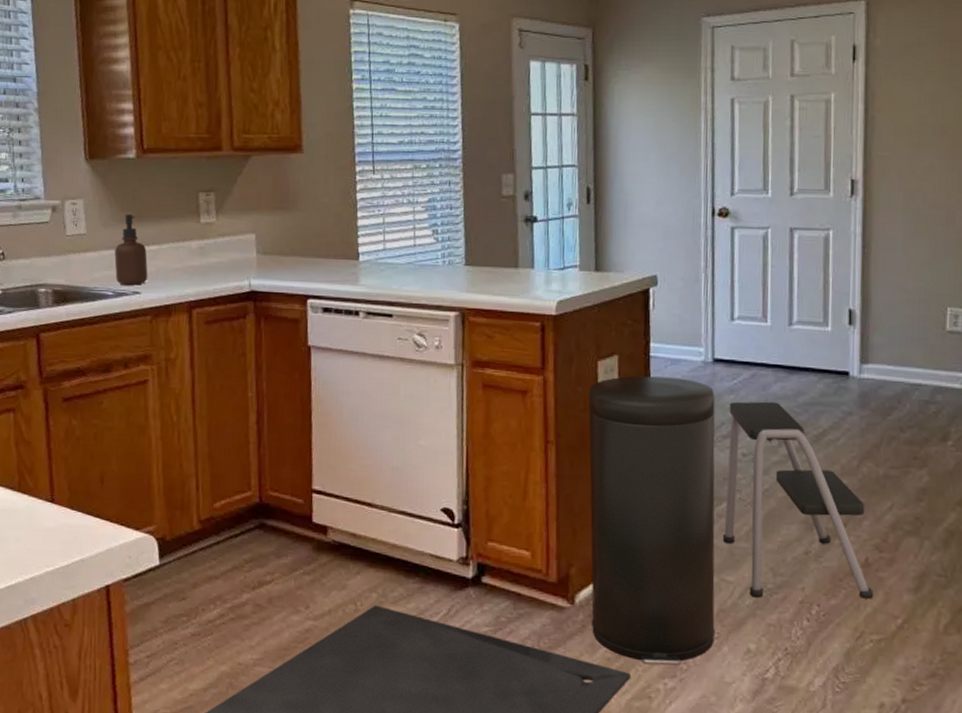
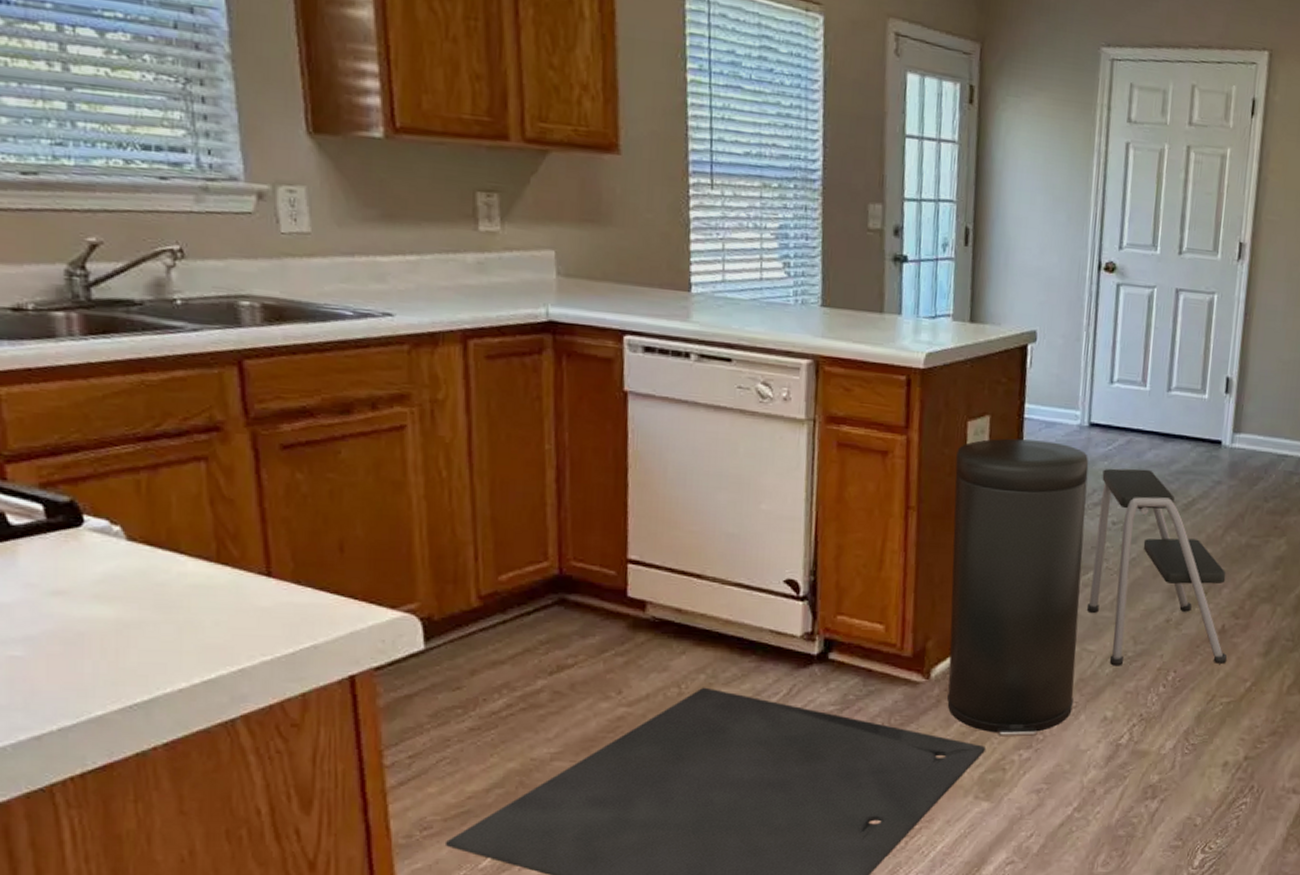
soap dispenser: present [114,214,148,285] -> none [354,211,405,305]

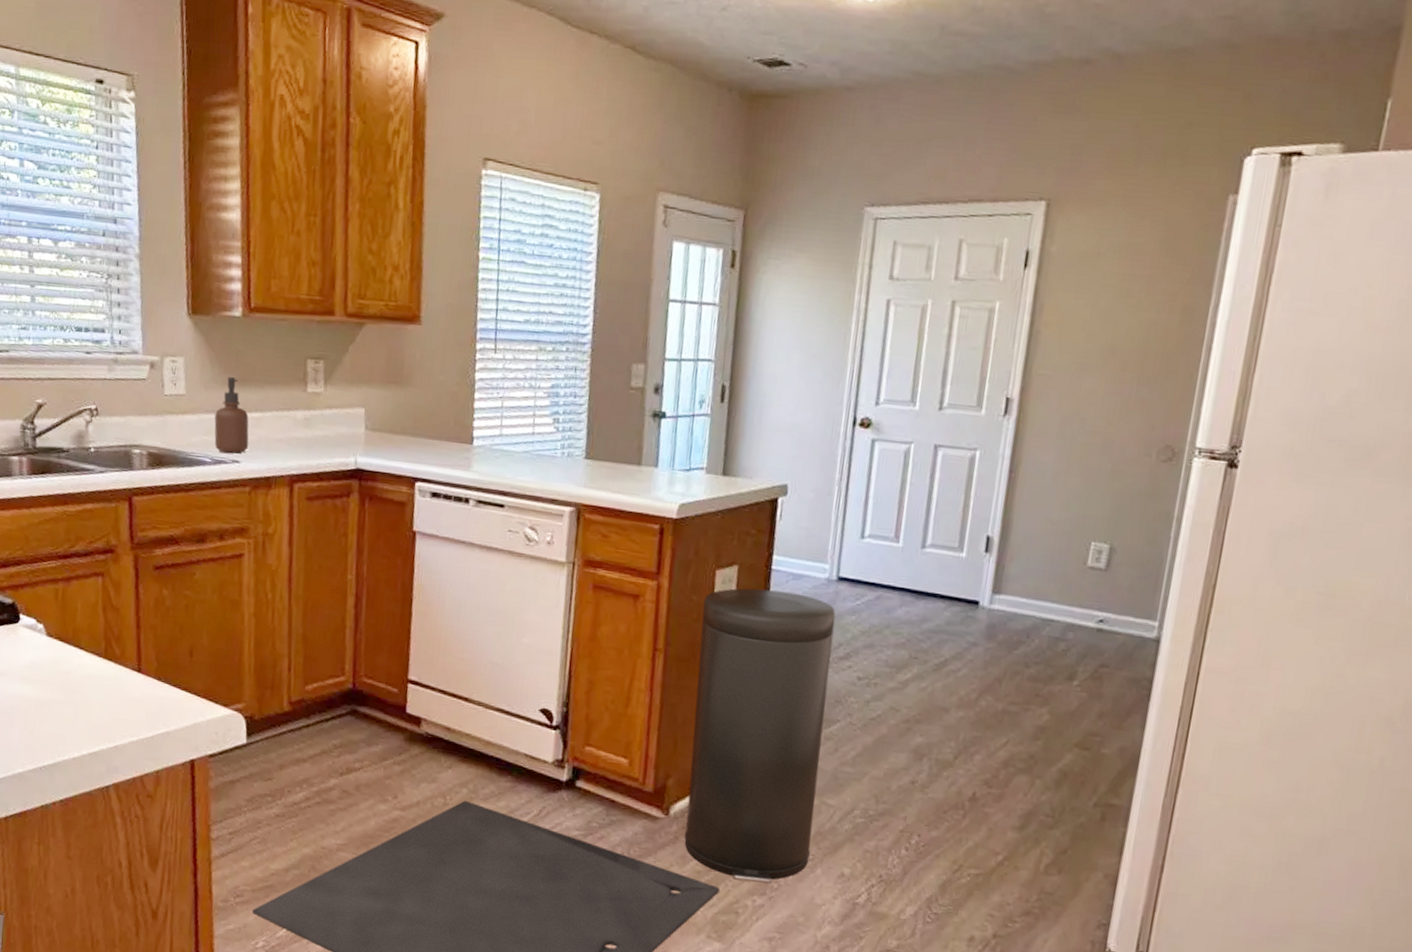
soap dispenser: none [354,211,405,305] -> present [214,377,249,454]
step stool: present [1086,468,1227,666] -> none [827,623,980,834]

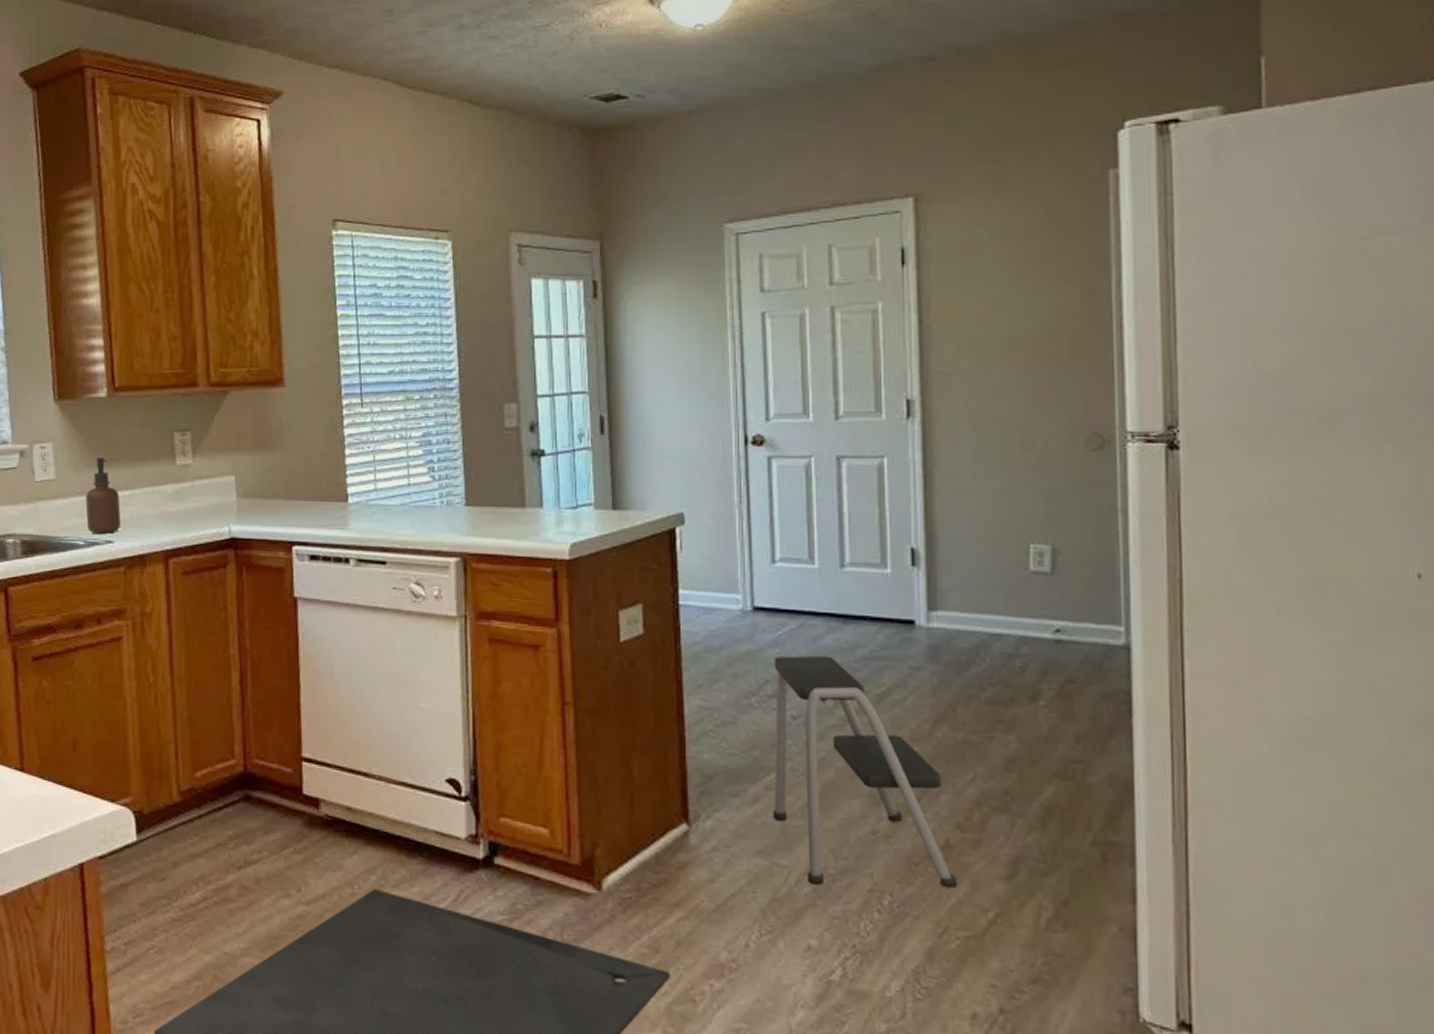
pedal bin: present [684,588,836,884] -> none [610,627,768,965]
step stool: none [827,623,980,834] -> present [772,655,957,888]

